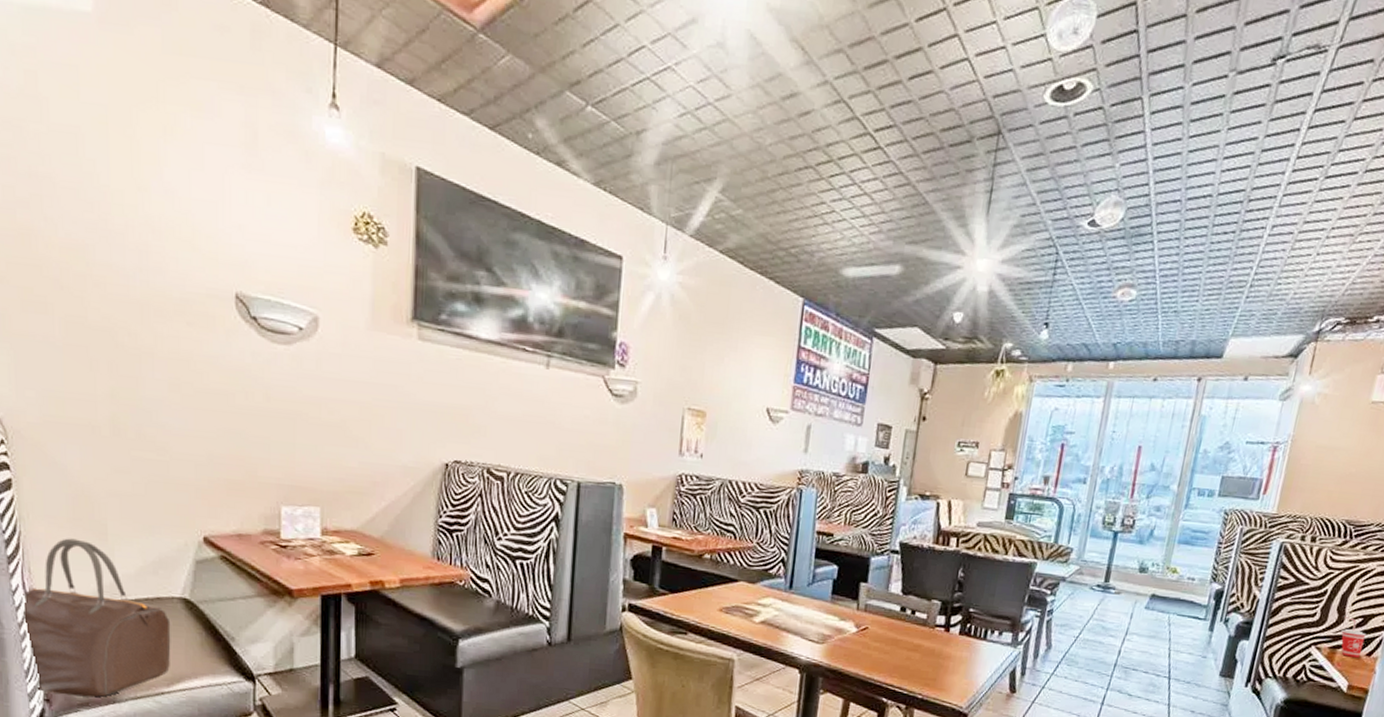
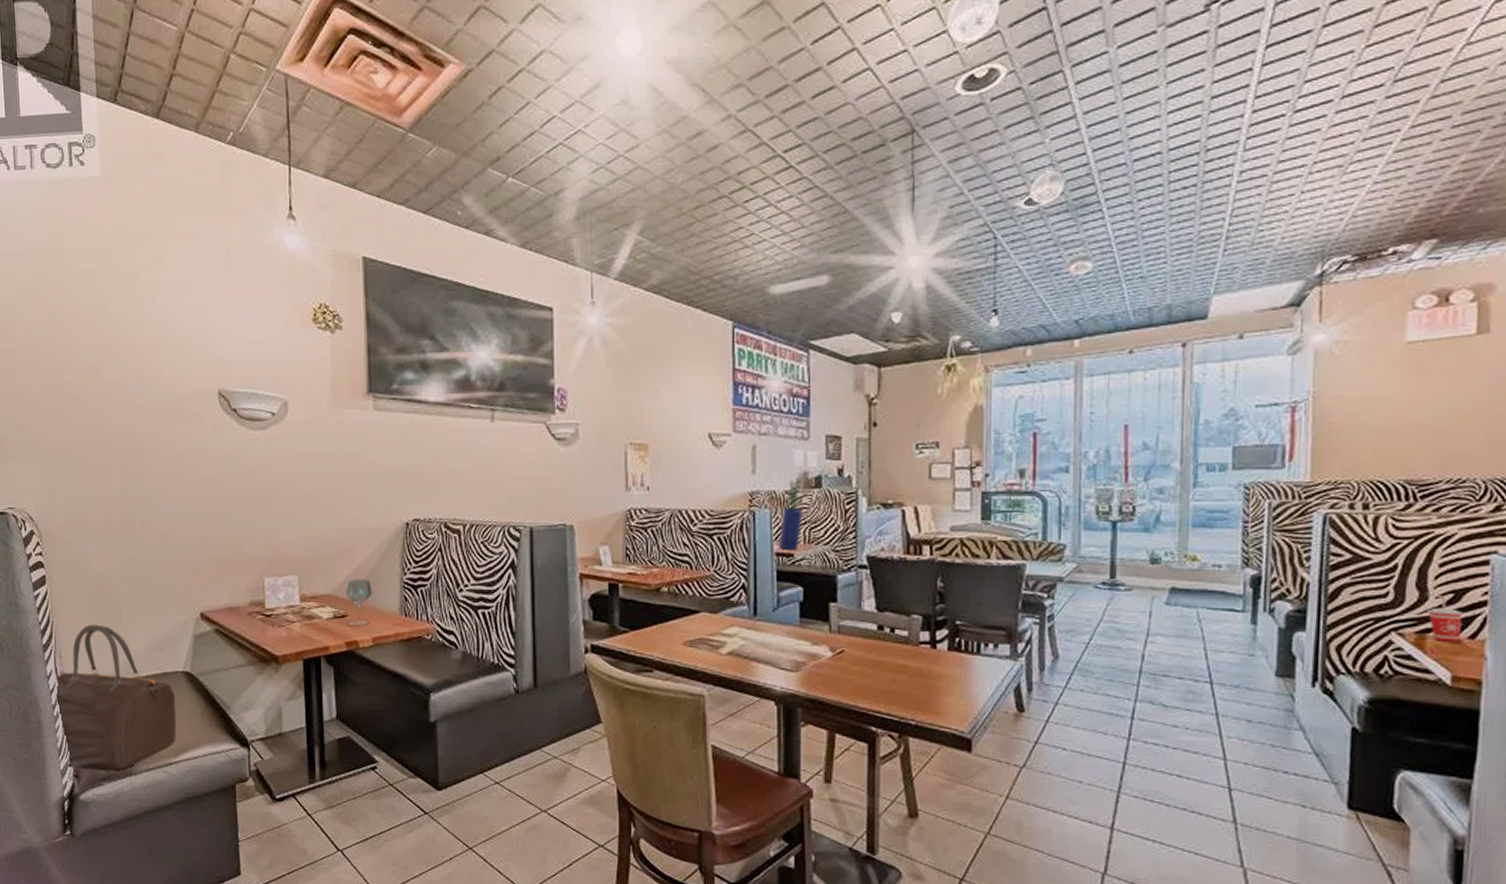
wine glass: none [373,516,403,567] -> present [346,579,372,627]
vase: none [820,458,857,531] -> present [778,474,808,551]

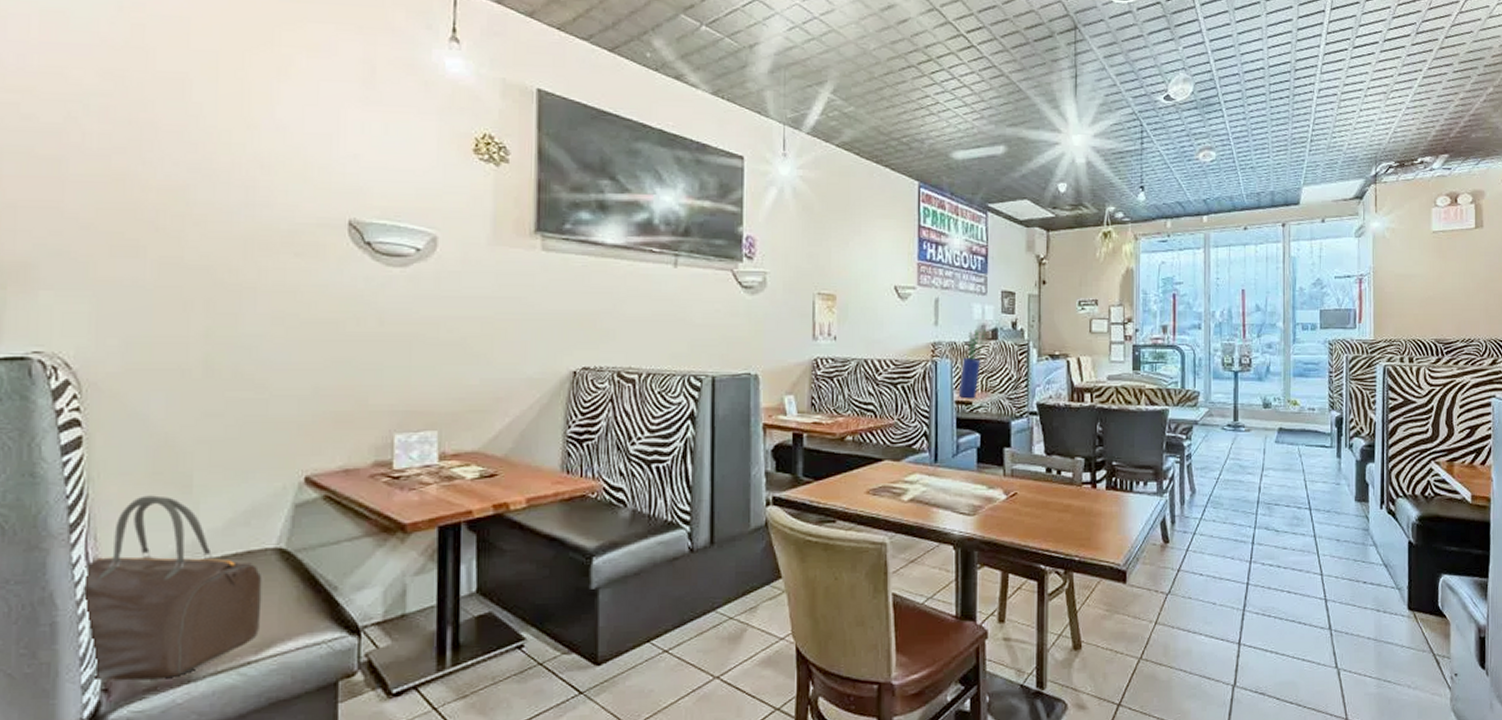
wine glass: present [346,579,372,627] -> none [496,433,529,487]
beverage cup: present [1426,592,1463,642] -> none [1453,428,1476,468]

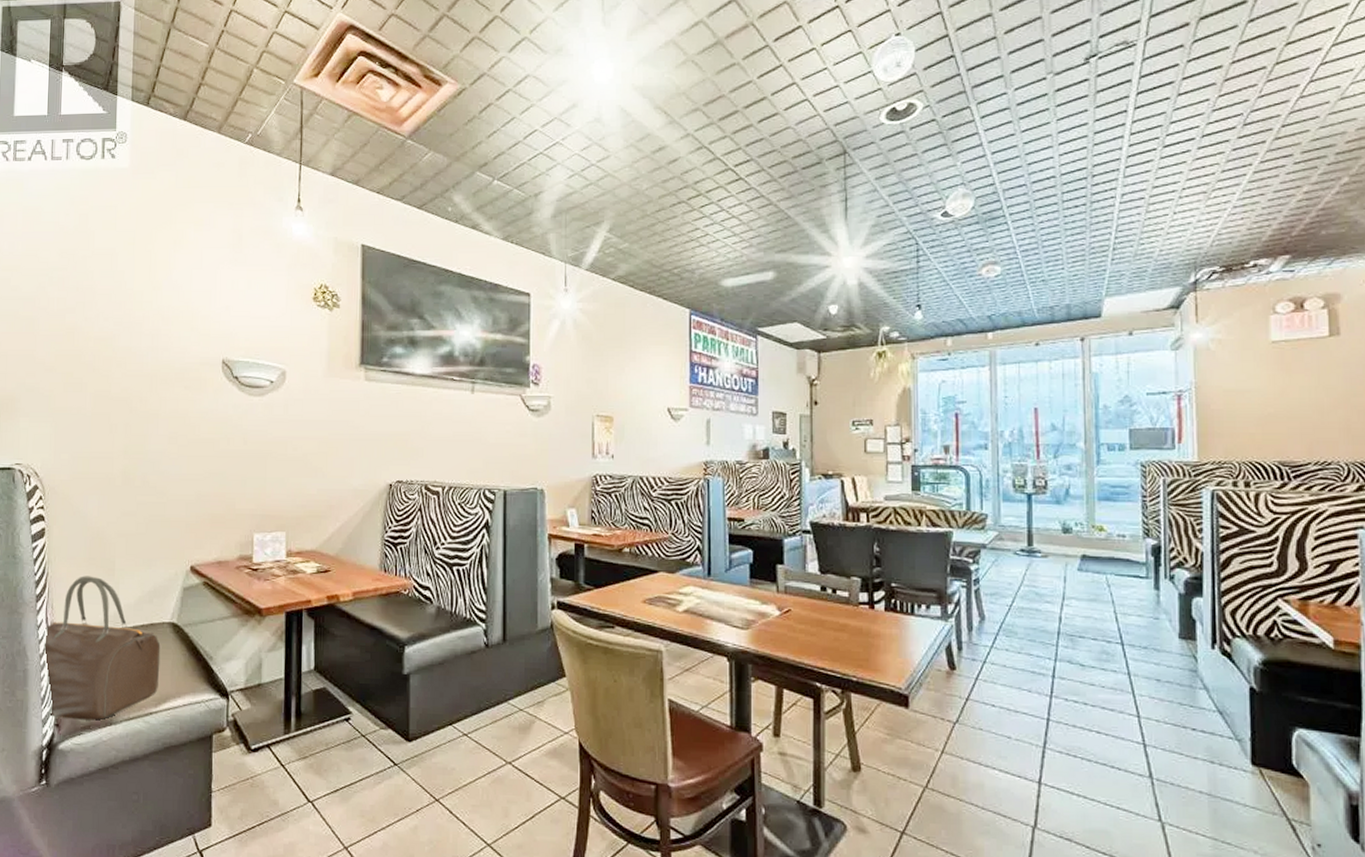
vase: present [958,327,986,399] -> none [730,447,757,516]

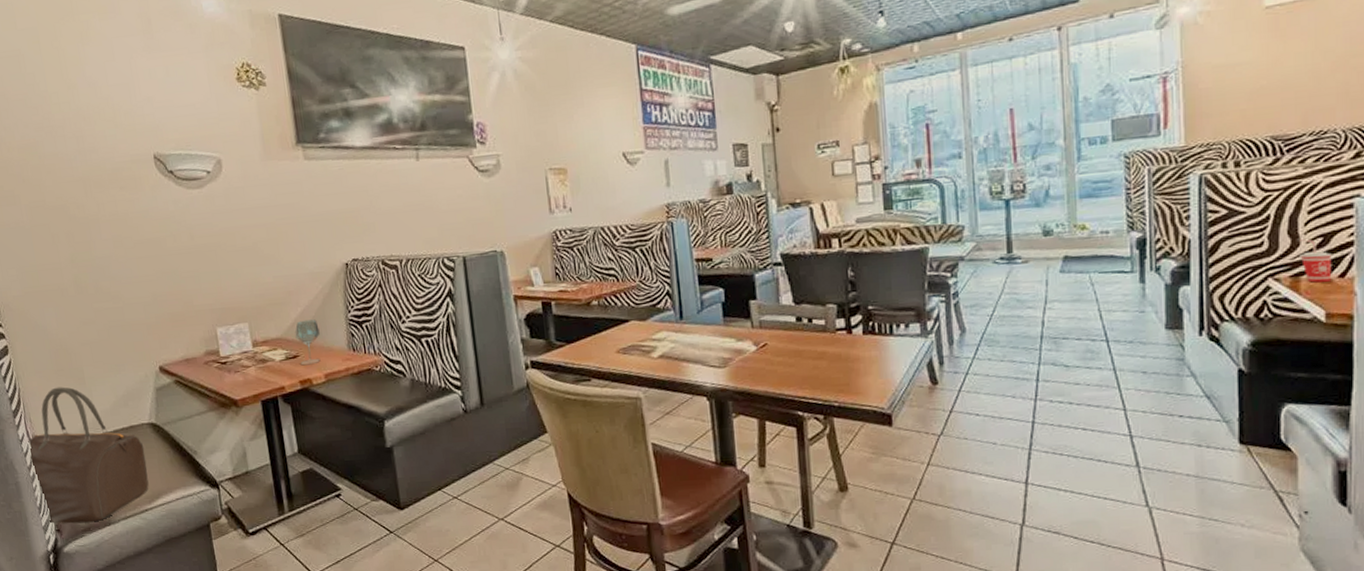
wine glass: none [330,536,354,581] -> present [295,319,321,366]
beverage cup: none [1305,562,1339,608] -> present [1298,238,1332,283]

